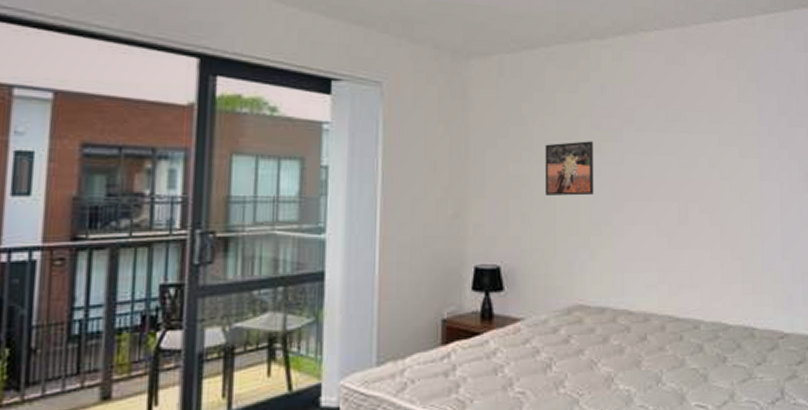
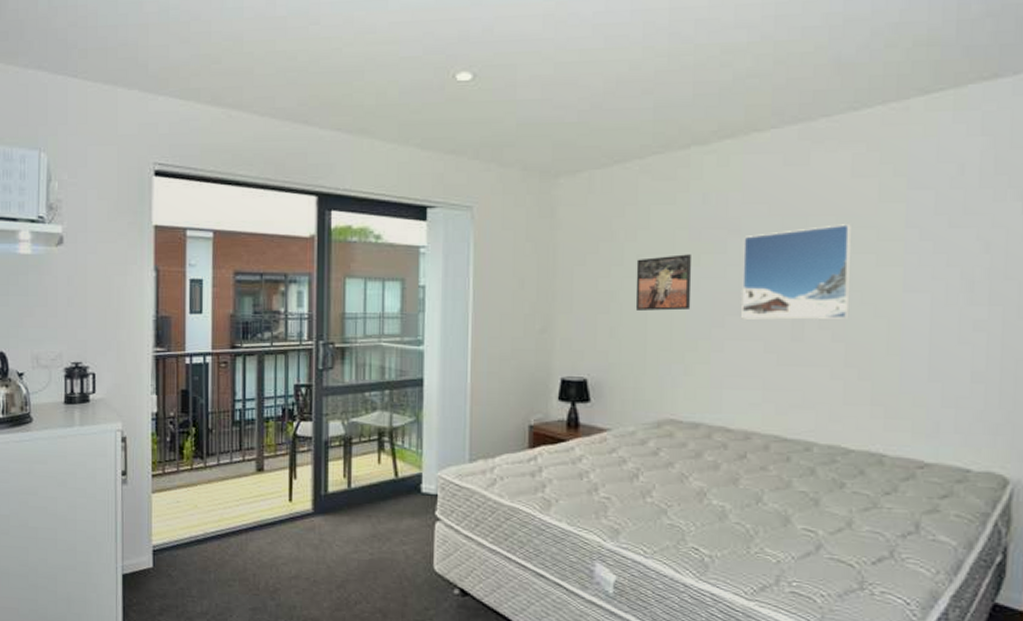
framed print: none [637,119,722,205] -> present [741,224,851,320]

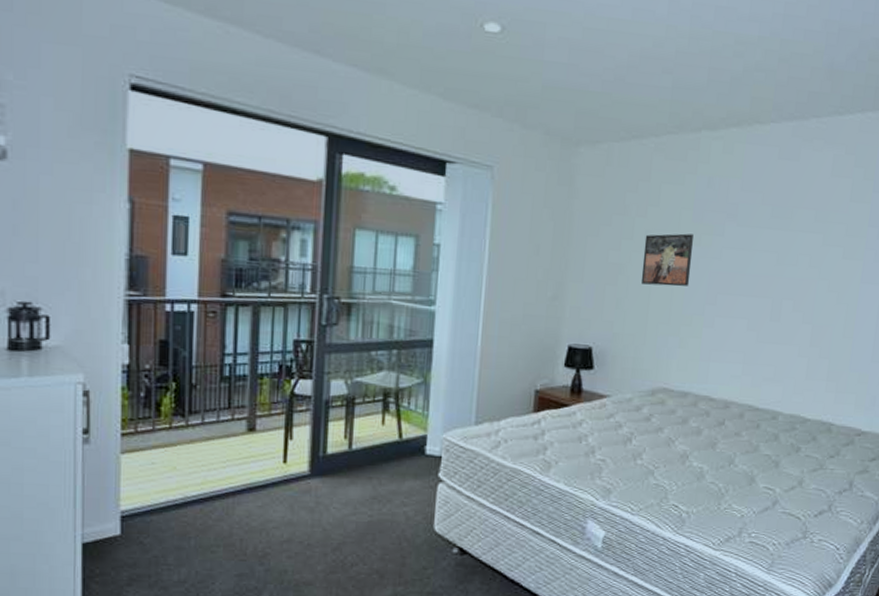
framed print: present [741,224,851,320] -> none [731,218,827,304]

